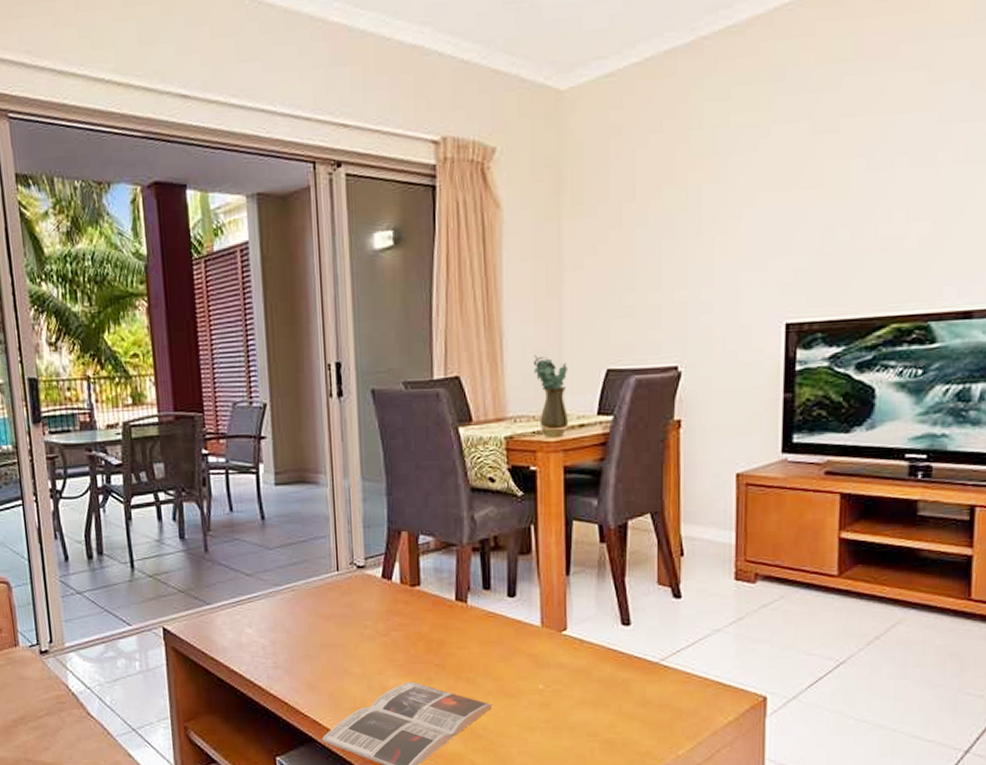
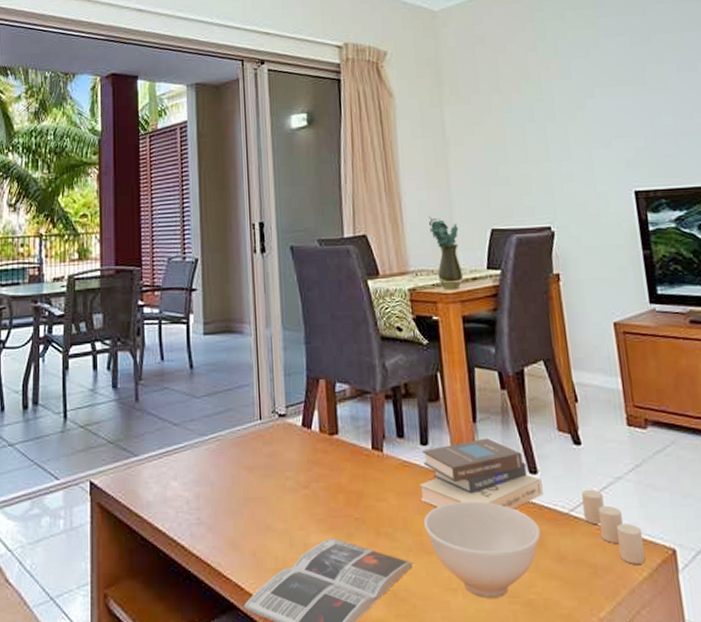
books: none [503,590,634,658] -> present [418,437,543,510]
bowl: none [505,649,626,736] -> present [423,500,541,598]
candle: none [675,640,734,709] -> present [581,489,646,564]

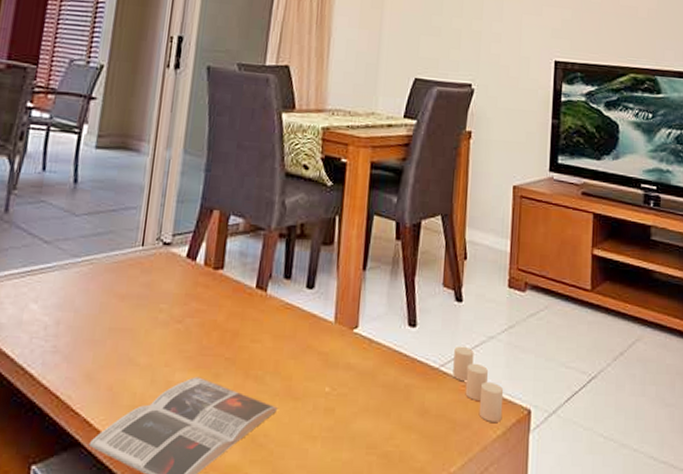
books: present [418,437,543,510] -> none [296,286,419,361]
bowl: present [423,500,541,598] -> none [295,348,409,448]
vase: present [429,216,464,291] -> none [354,56,383,135]

